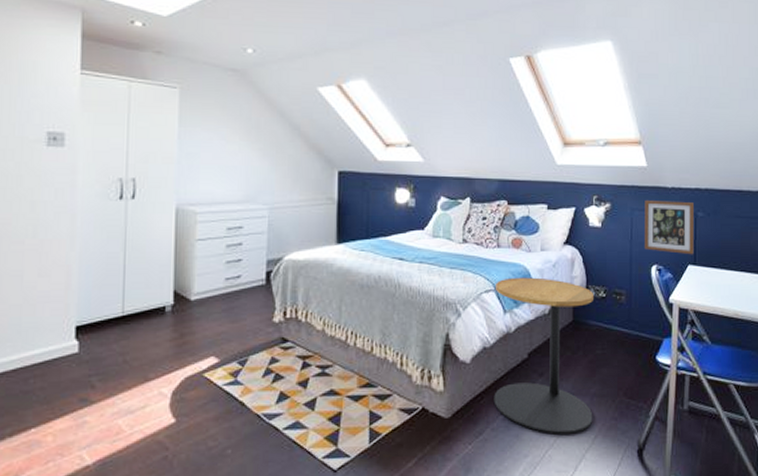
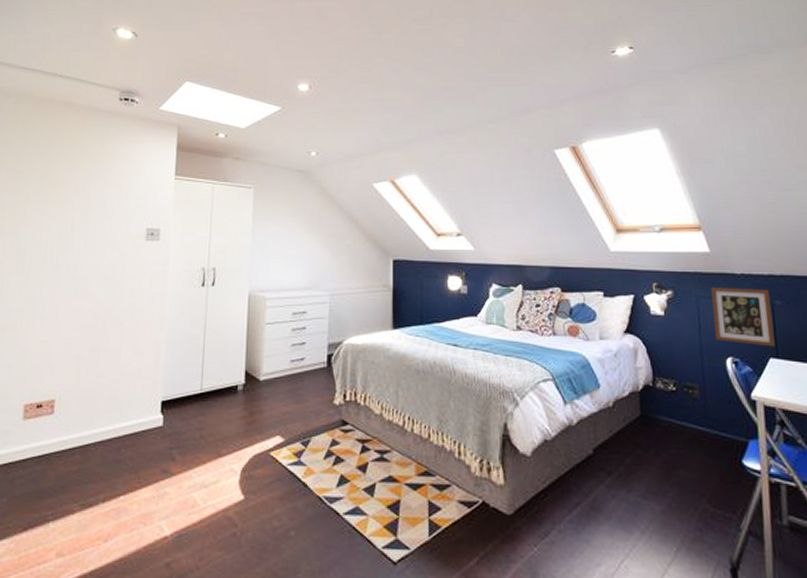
side table: present [494,277,595,435] -> none [554,367,674,543]

